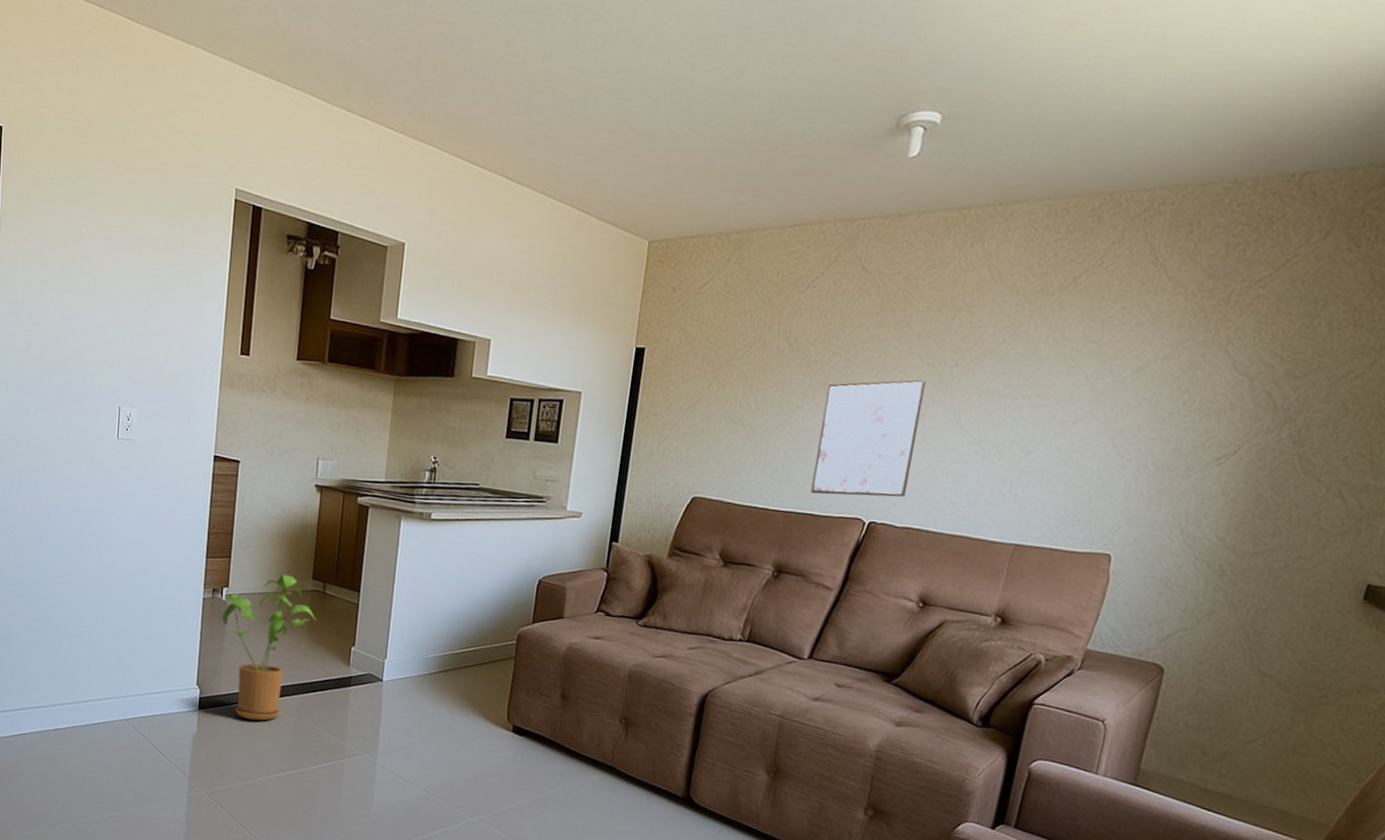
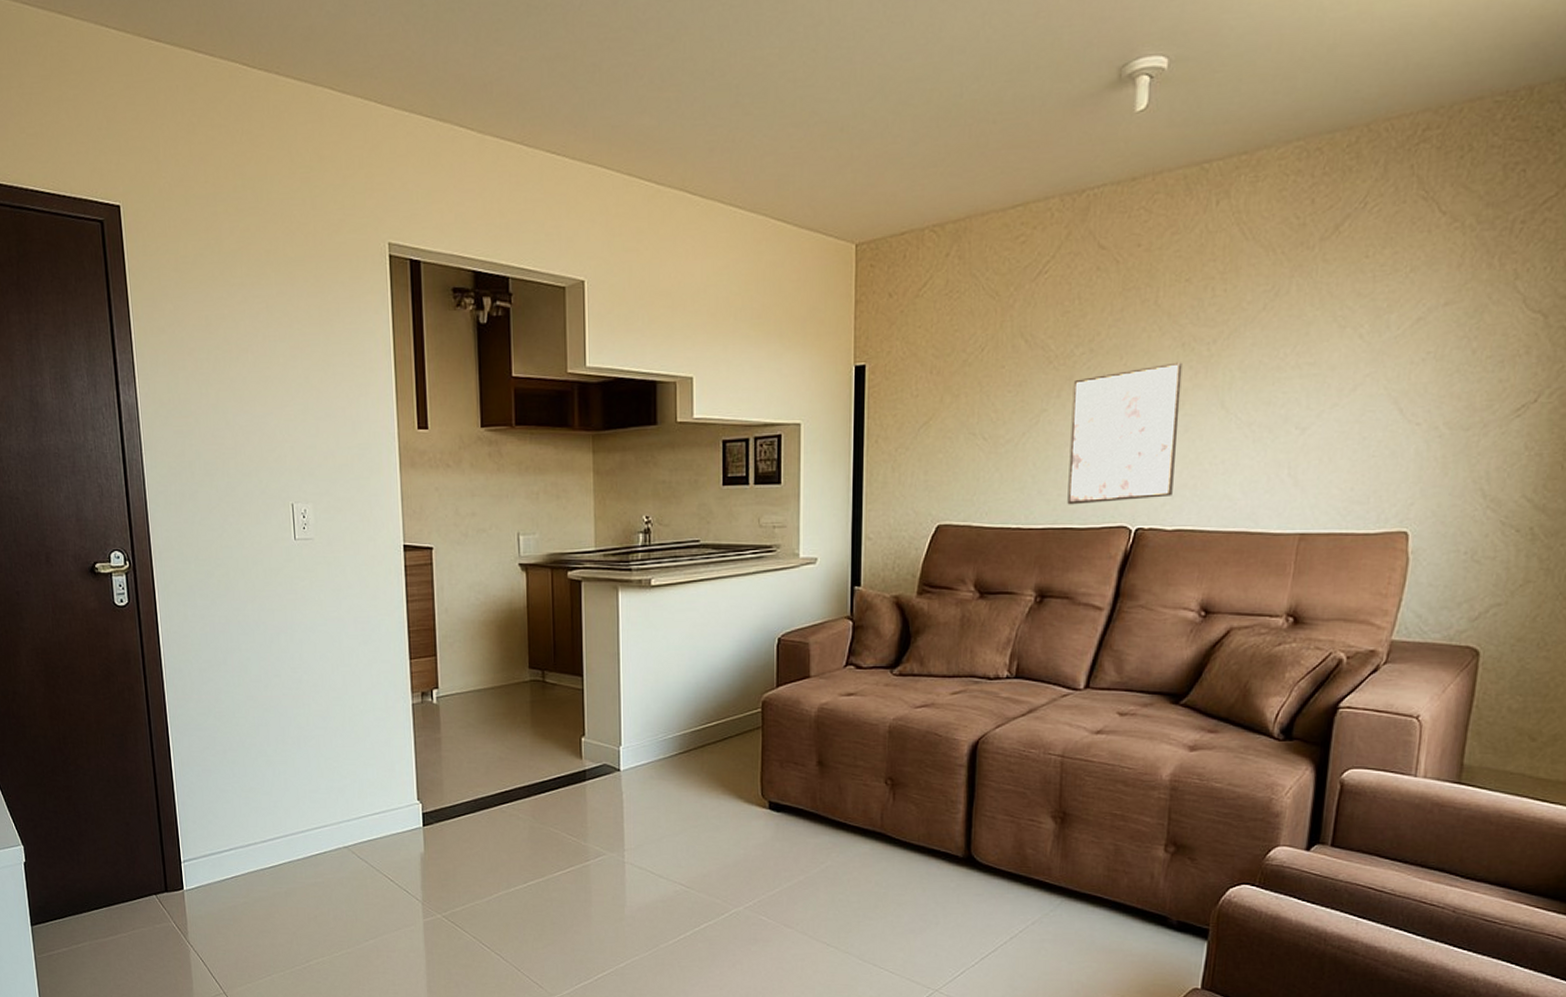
house plant: present [222,574,317,721] -> none [435,667,539,830]

